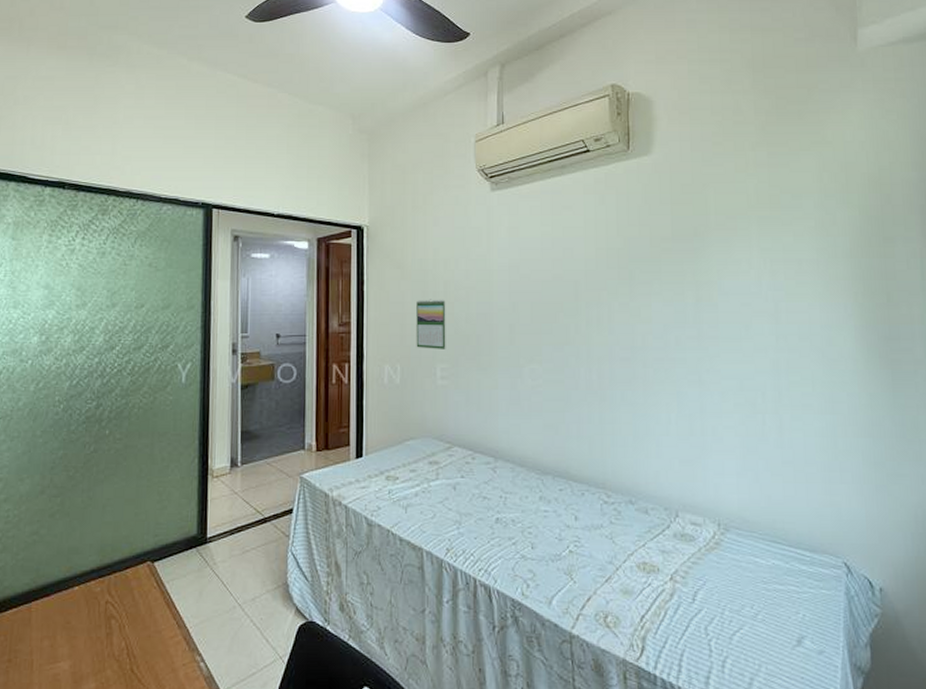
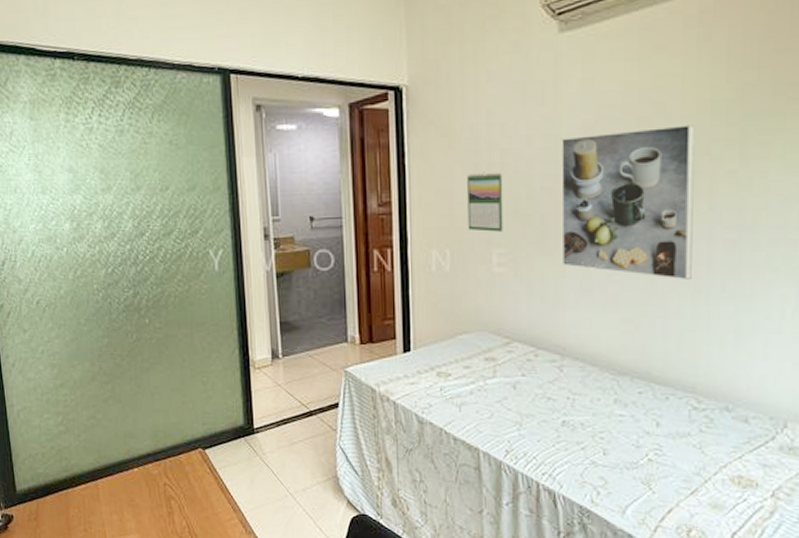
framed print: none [494,265,598,390] -> present [561,123,695,279]

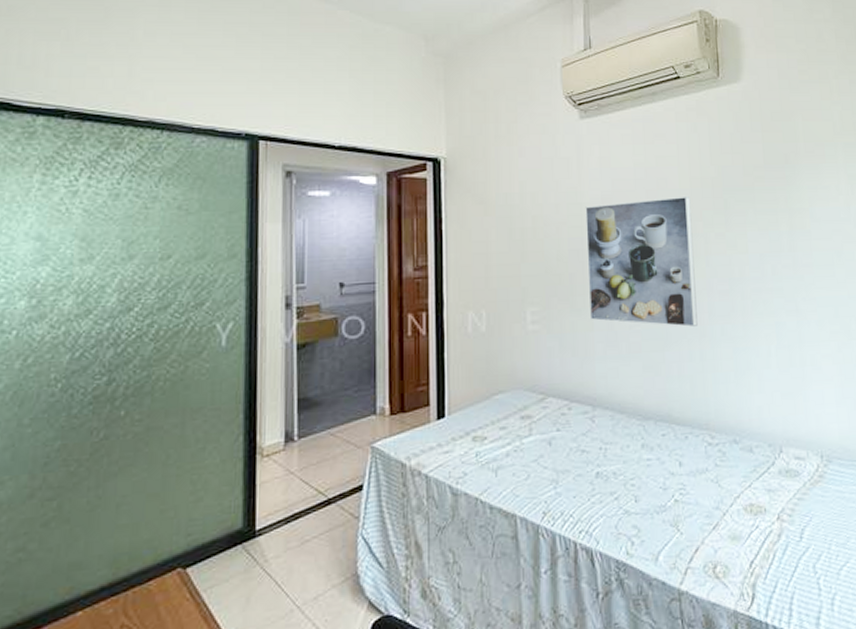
calendar: present [467,172,503,232] -> none [502,236,536,292]

